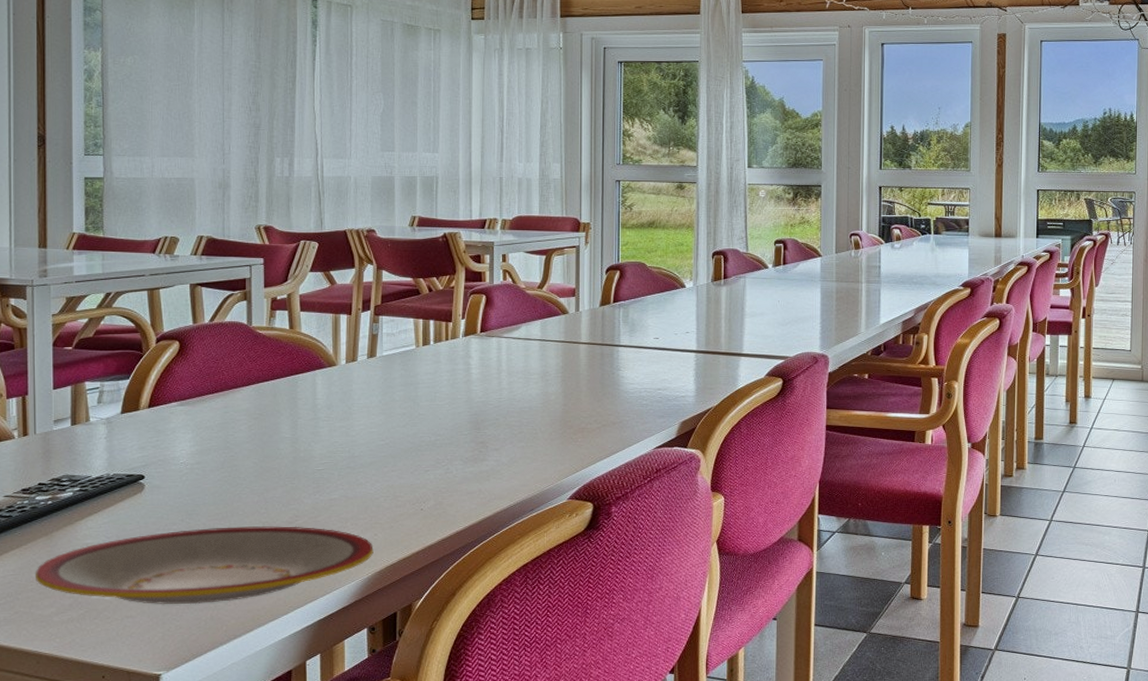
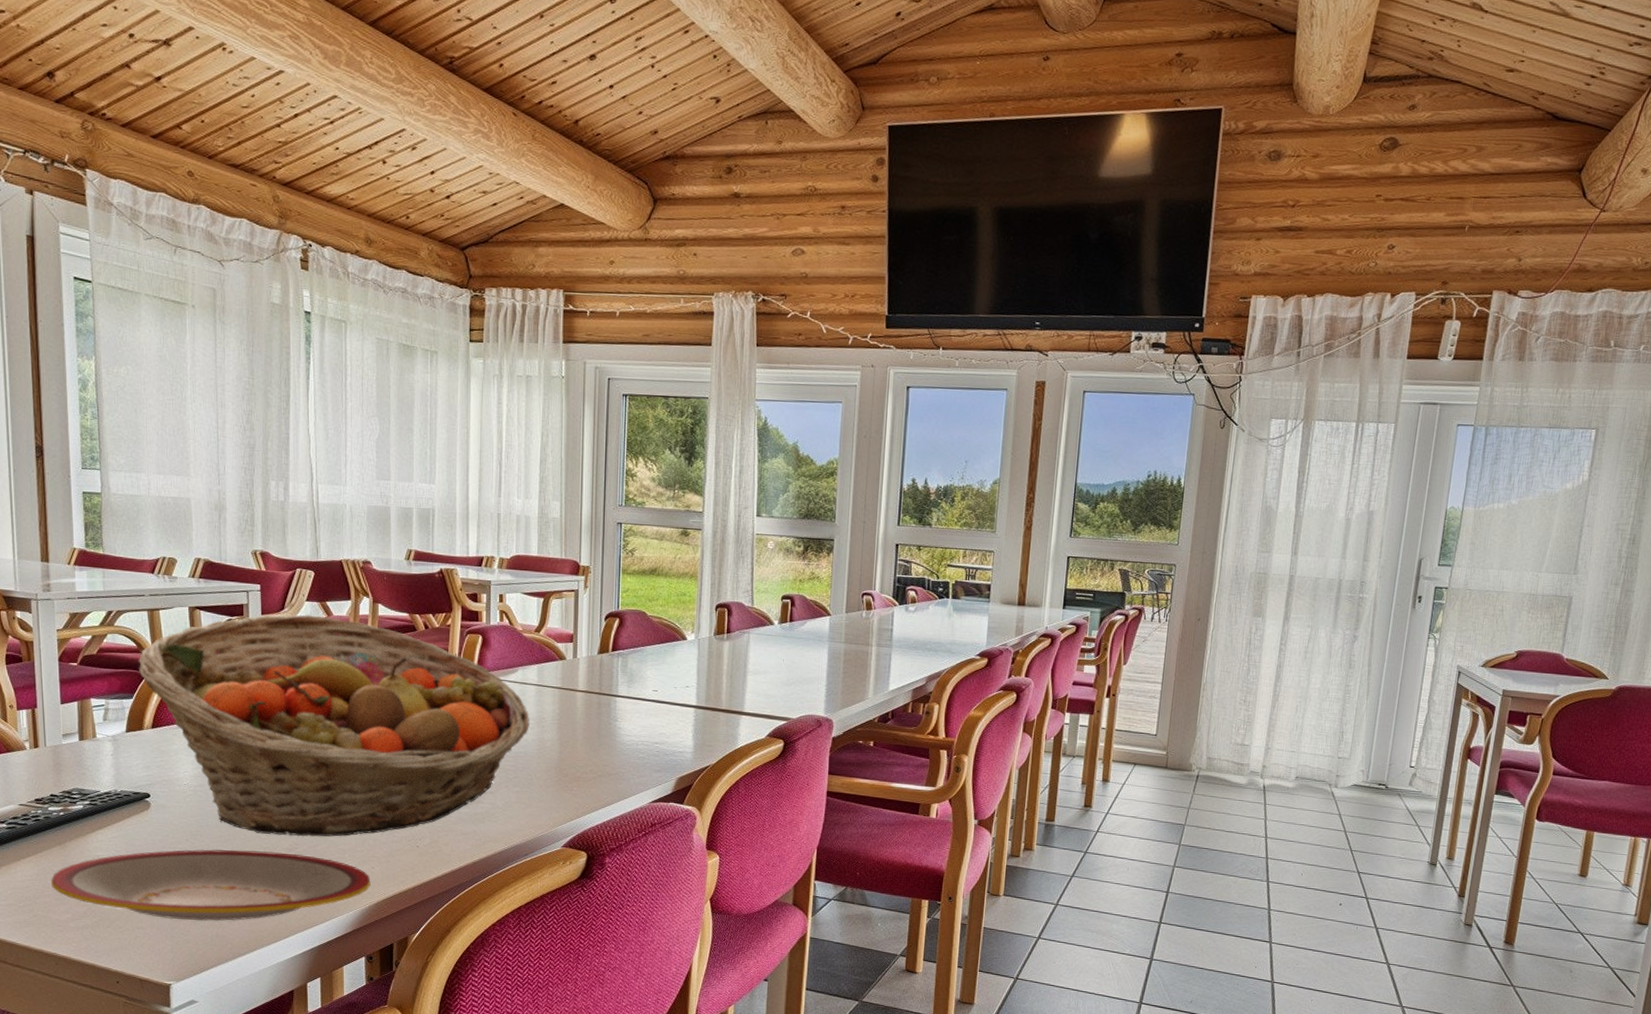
fruit basket: none [137,284,534,509] -> present [139,614,530,837]

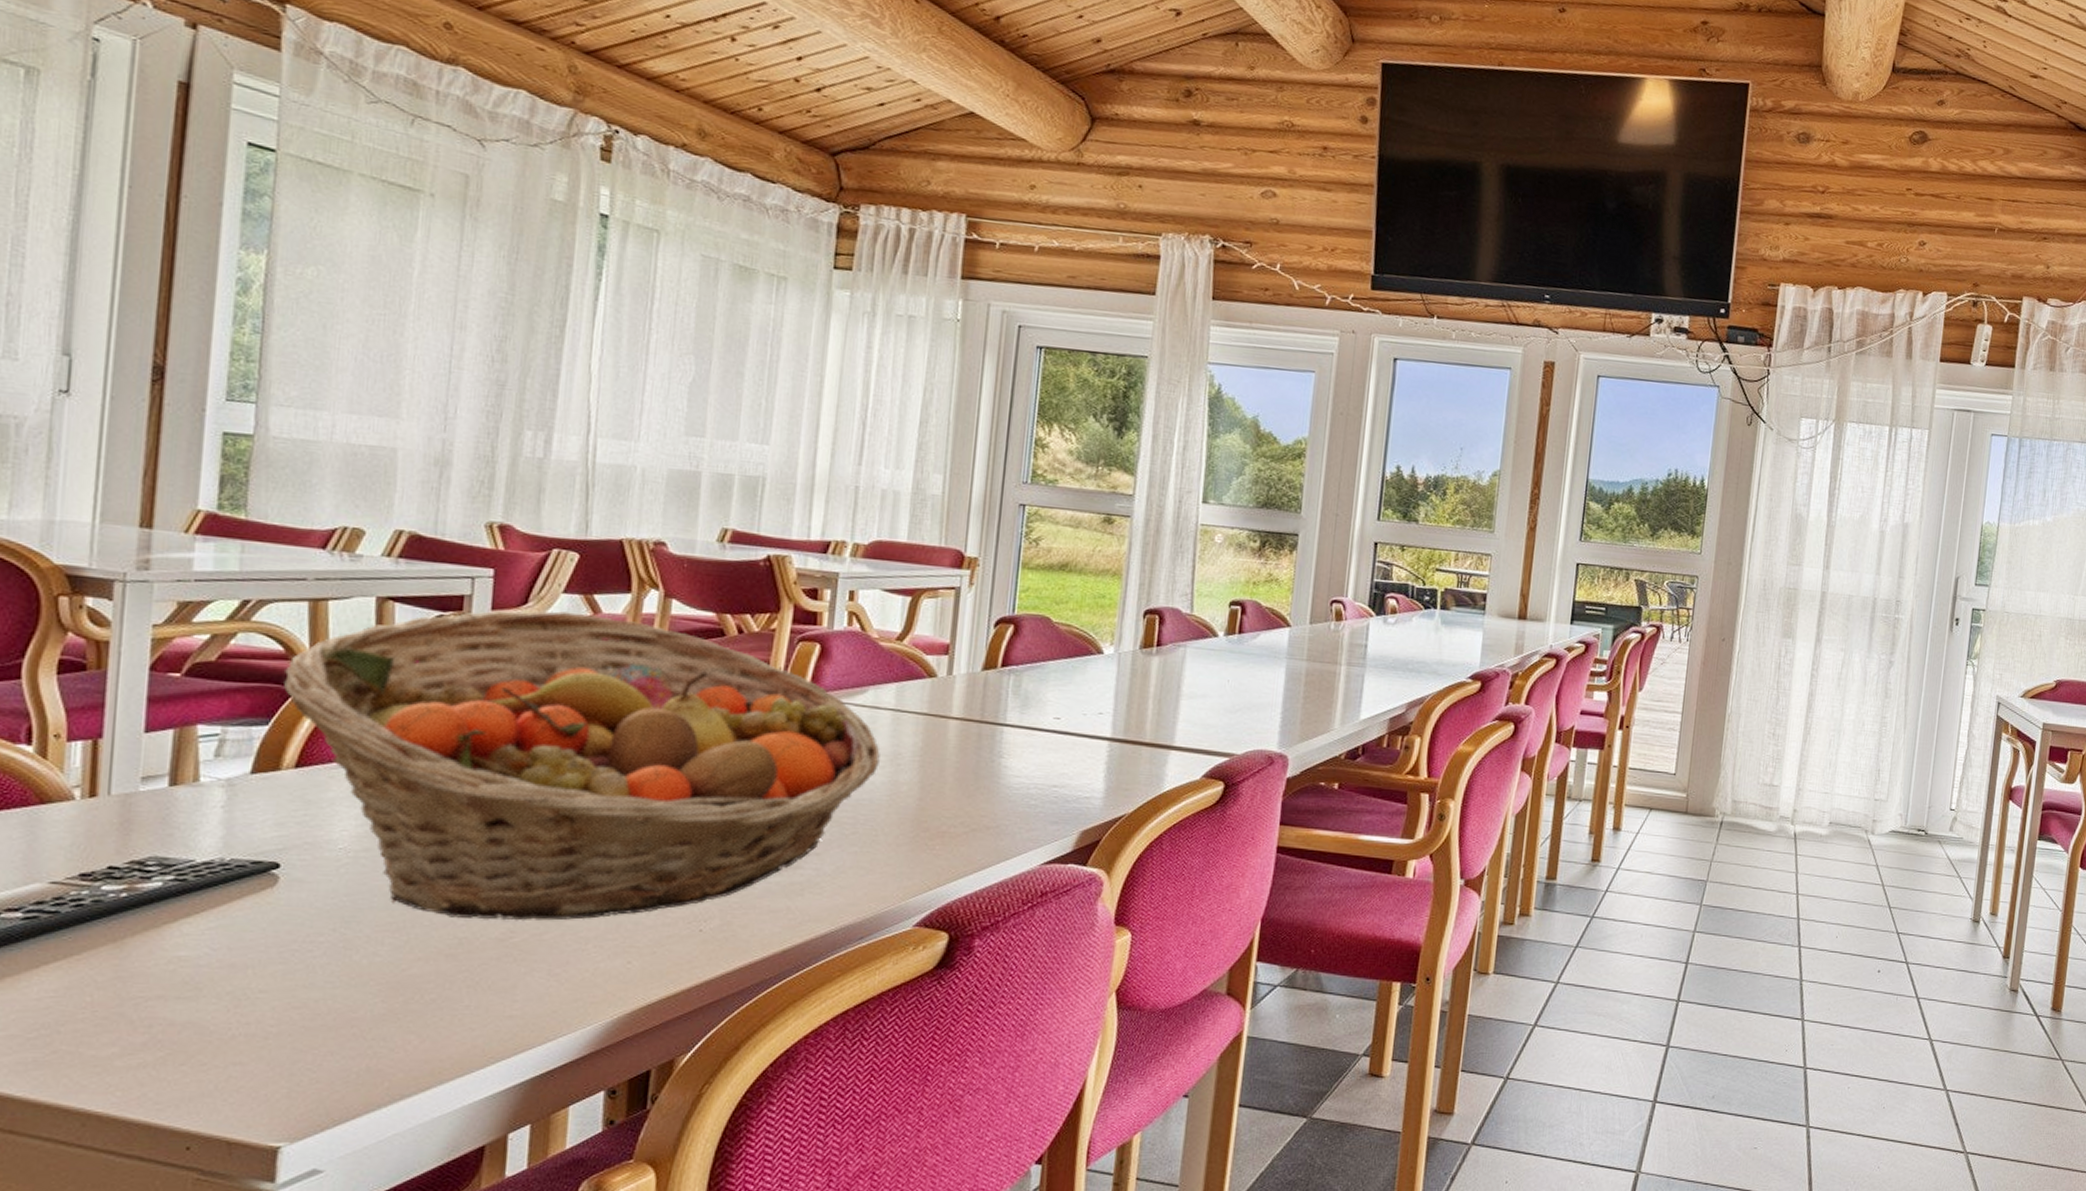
plate: present [50,849,371,922] -> none [89,942,625,1050]

